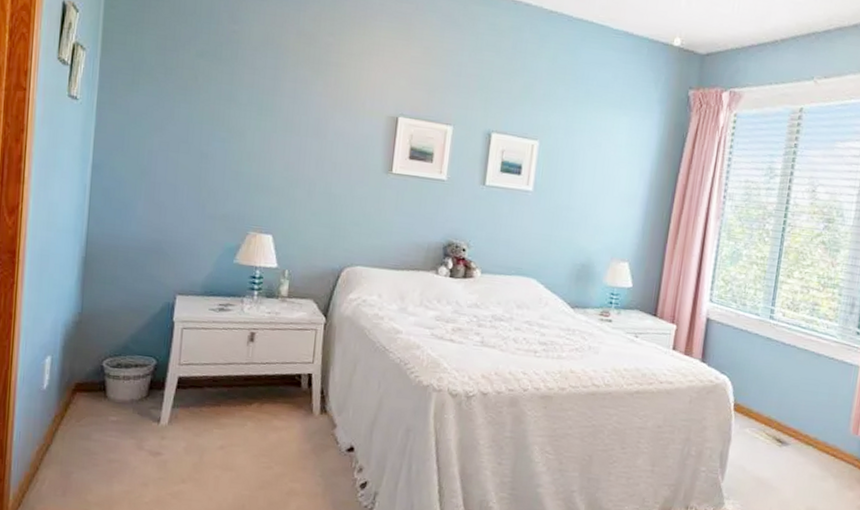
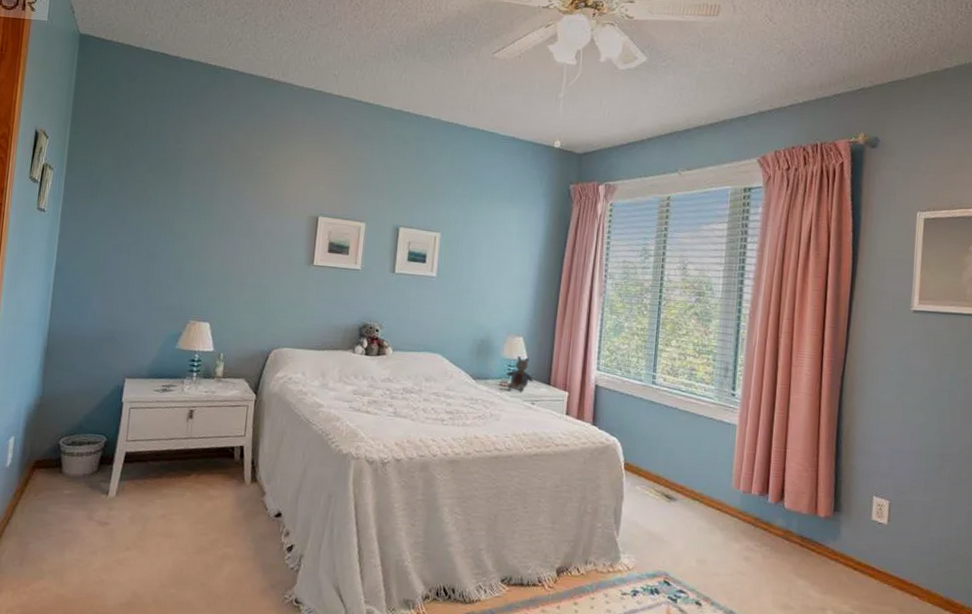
stuffed animal: none [608,284,639,324] -> present [507,356,534,393]

